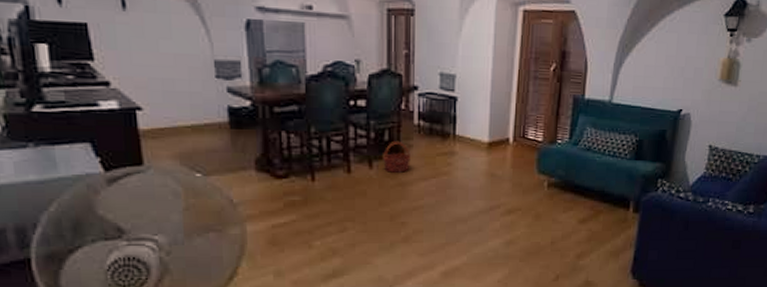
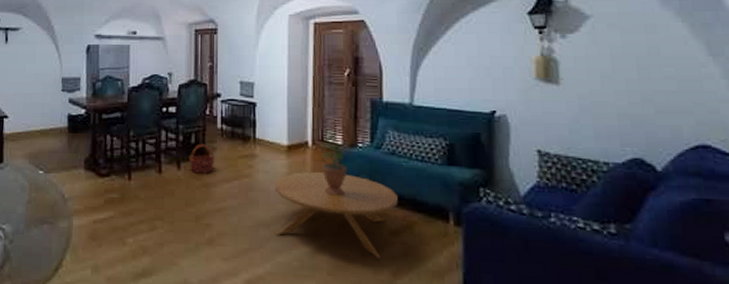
coffee table: none [473,167,589,244] -> present [274,171,398,258]
potted plant: none [520,123,545,191] -> present [320,126,347,197]

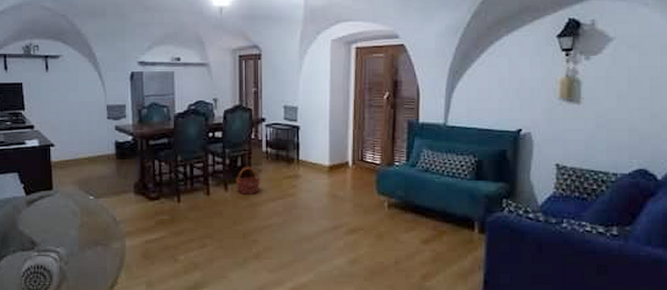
coffee table: present [274,171,398,258] -> none [316,189,429,264]
potted plant: present [320,126,347,197] -> none [359,147,384,212]

